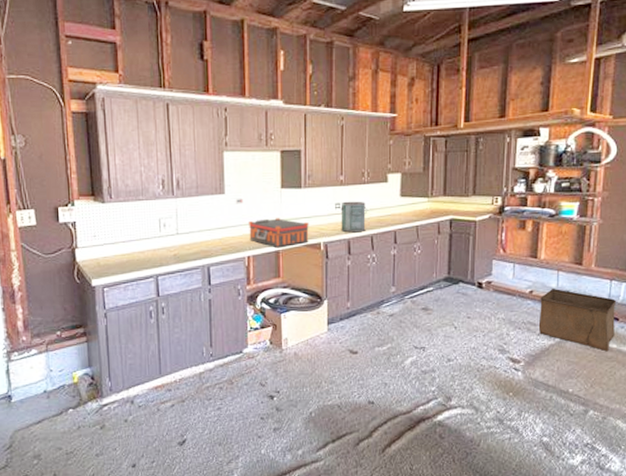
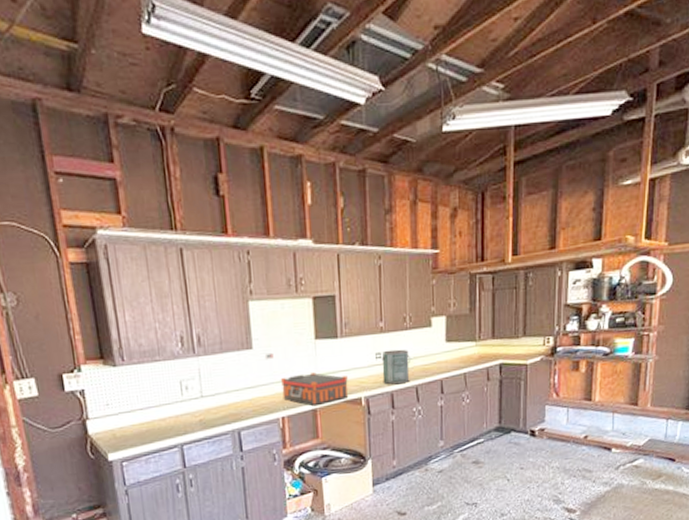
storage bin: present [538,287,617,352] -> none [594,431,673,495]

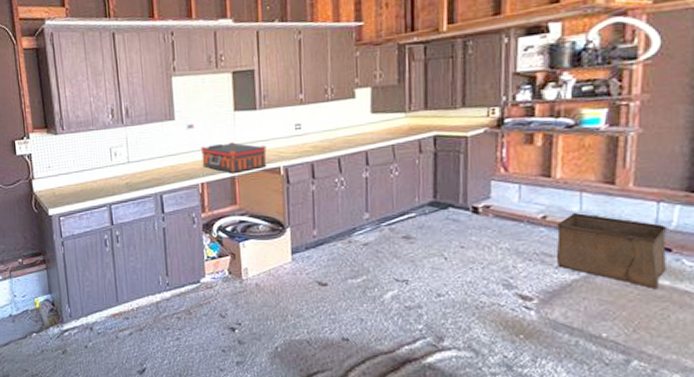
paint can: present [381,349,412,385] -> none [301,120,334,155]
storage bin: none [594,431,673,495] -> present [556,212,668,290]

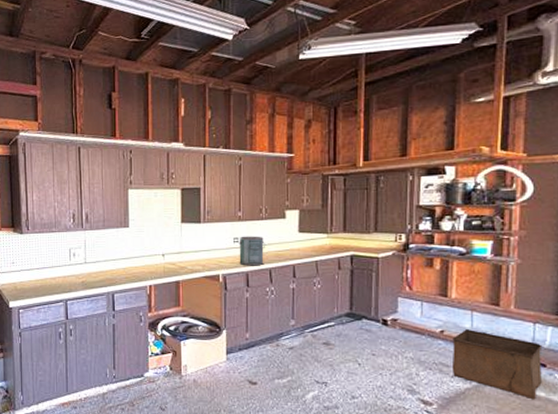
toolbox: present [185,124,267,174] -> none [138,232,208,279]
paint can: none [301,120,334,155] -> present [239,236,266,266]

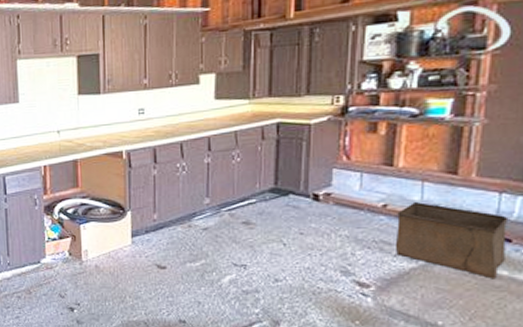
paint can: present [239,236,266,266] -> none [144,105,177,140]

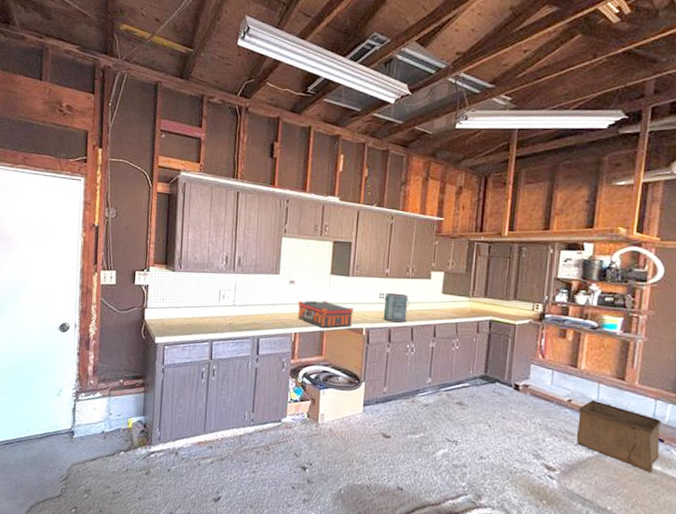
toolbox: none [29,107,110,157] -> present [288,280,354,329]
paint can: none [144,105,177,140] -> present [383,292,410,323]

